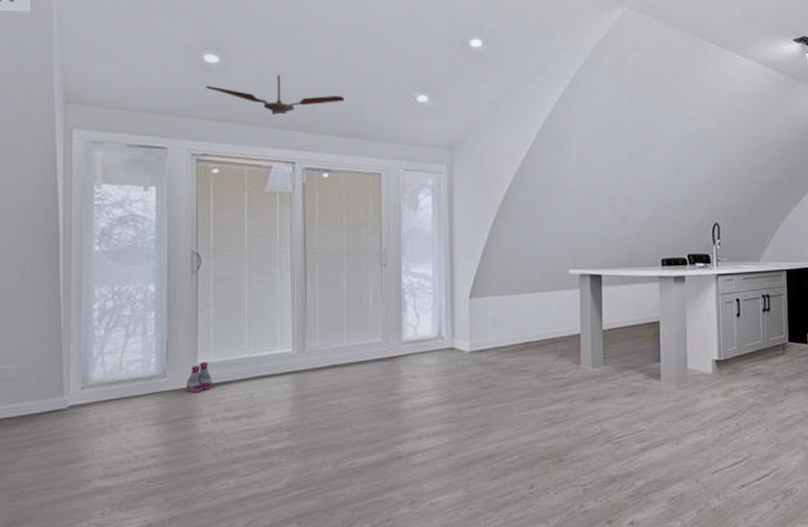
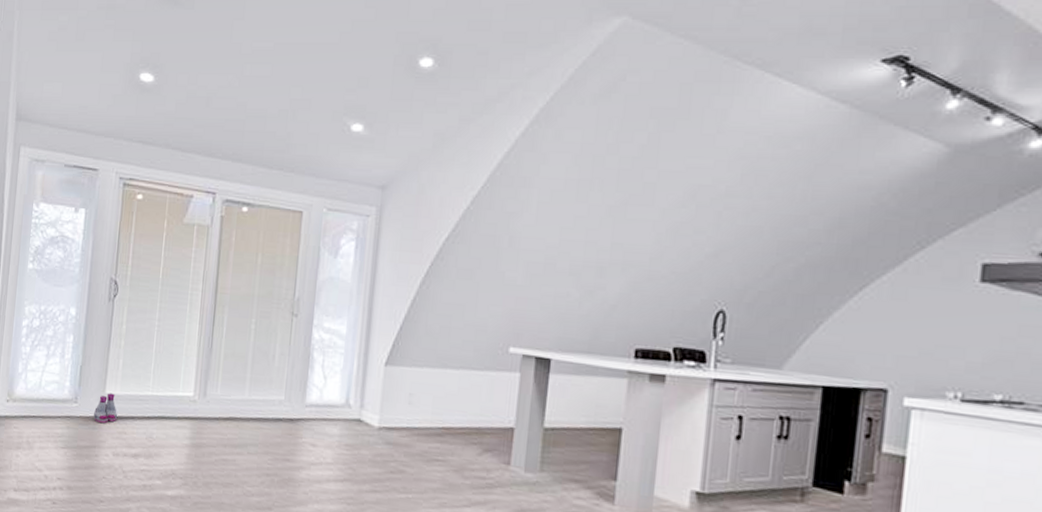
ceiling fan: present [205,75,345,115] -> none [138,96,273,140]

